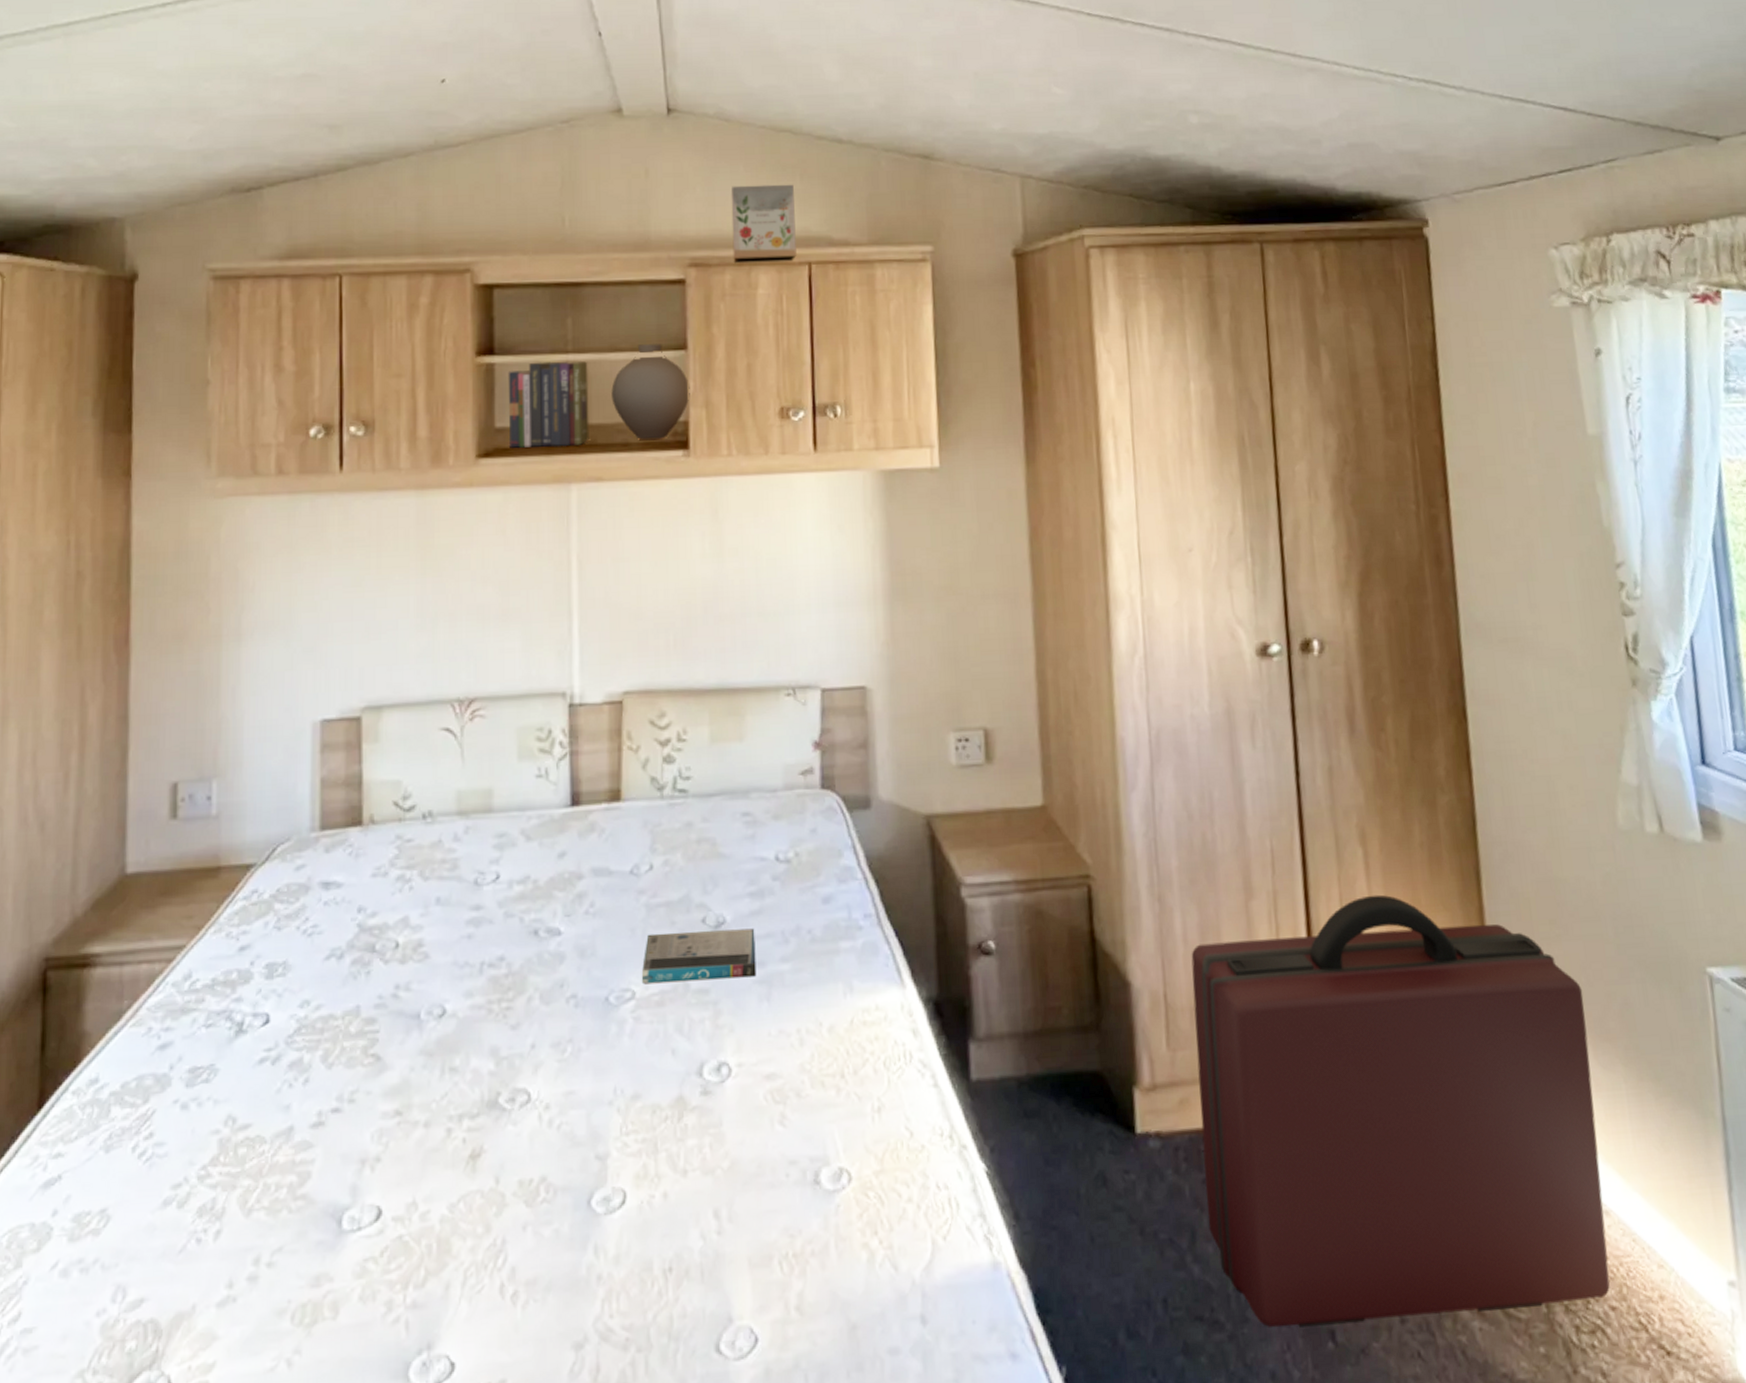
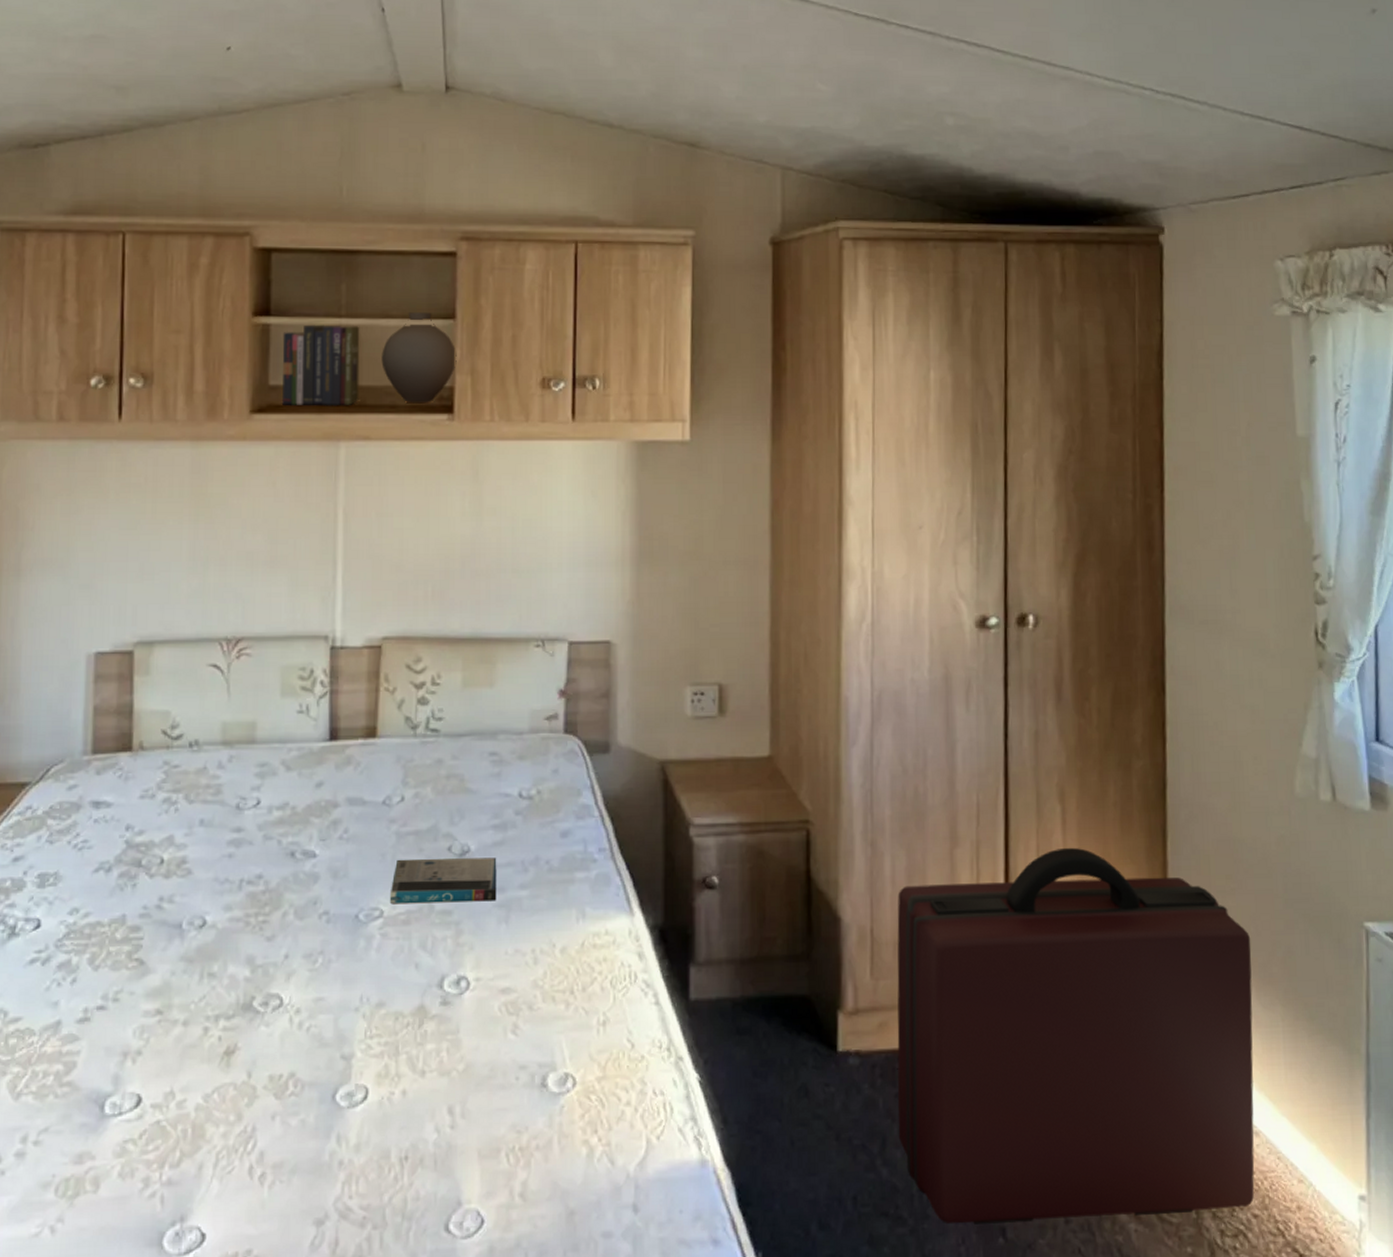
decorative box: present [731,184,797,264] -> none [503,164,564,240]

